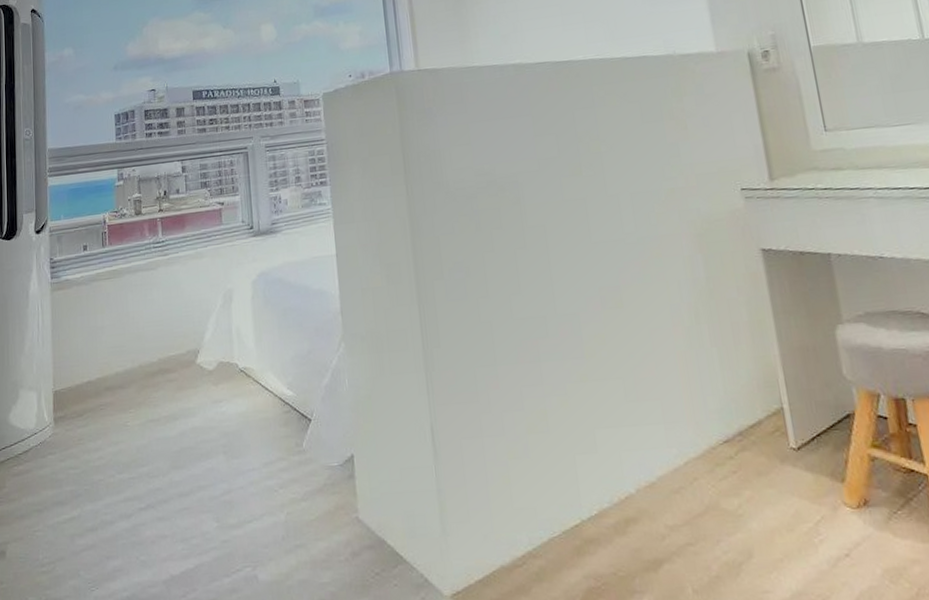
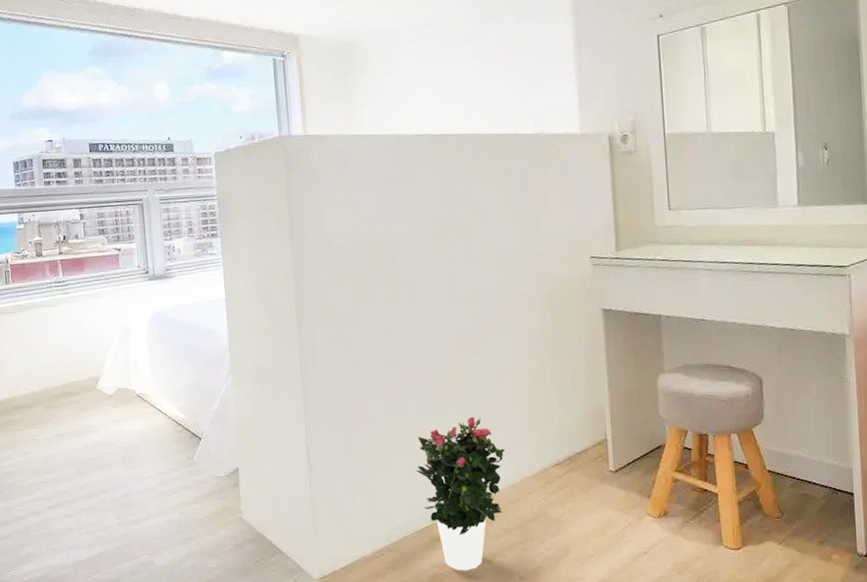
potted flower: none [558,384,666,583] -> present [416,416,505,571]

